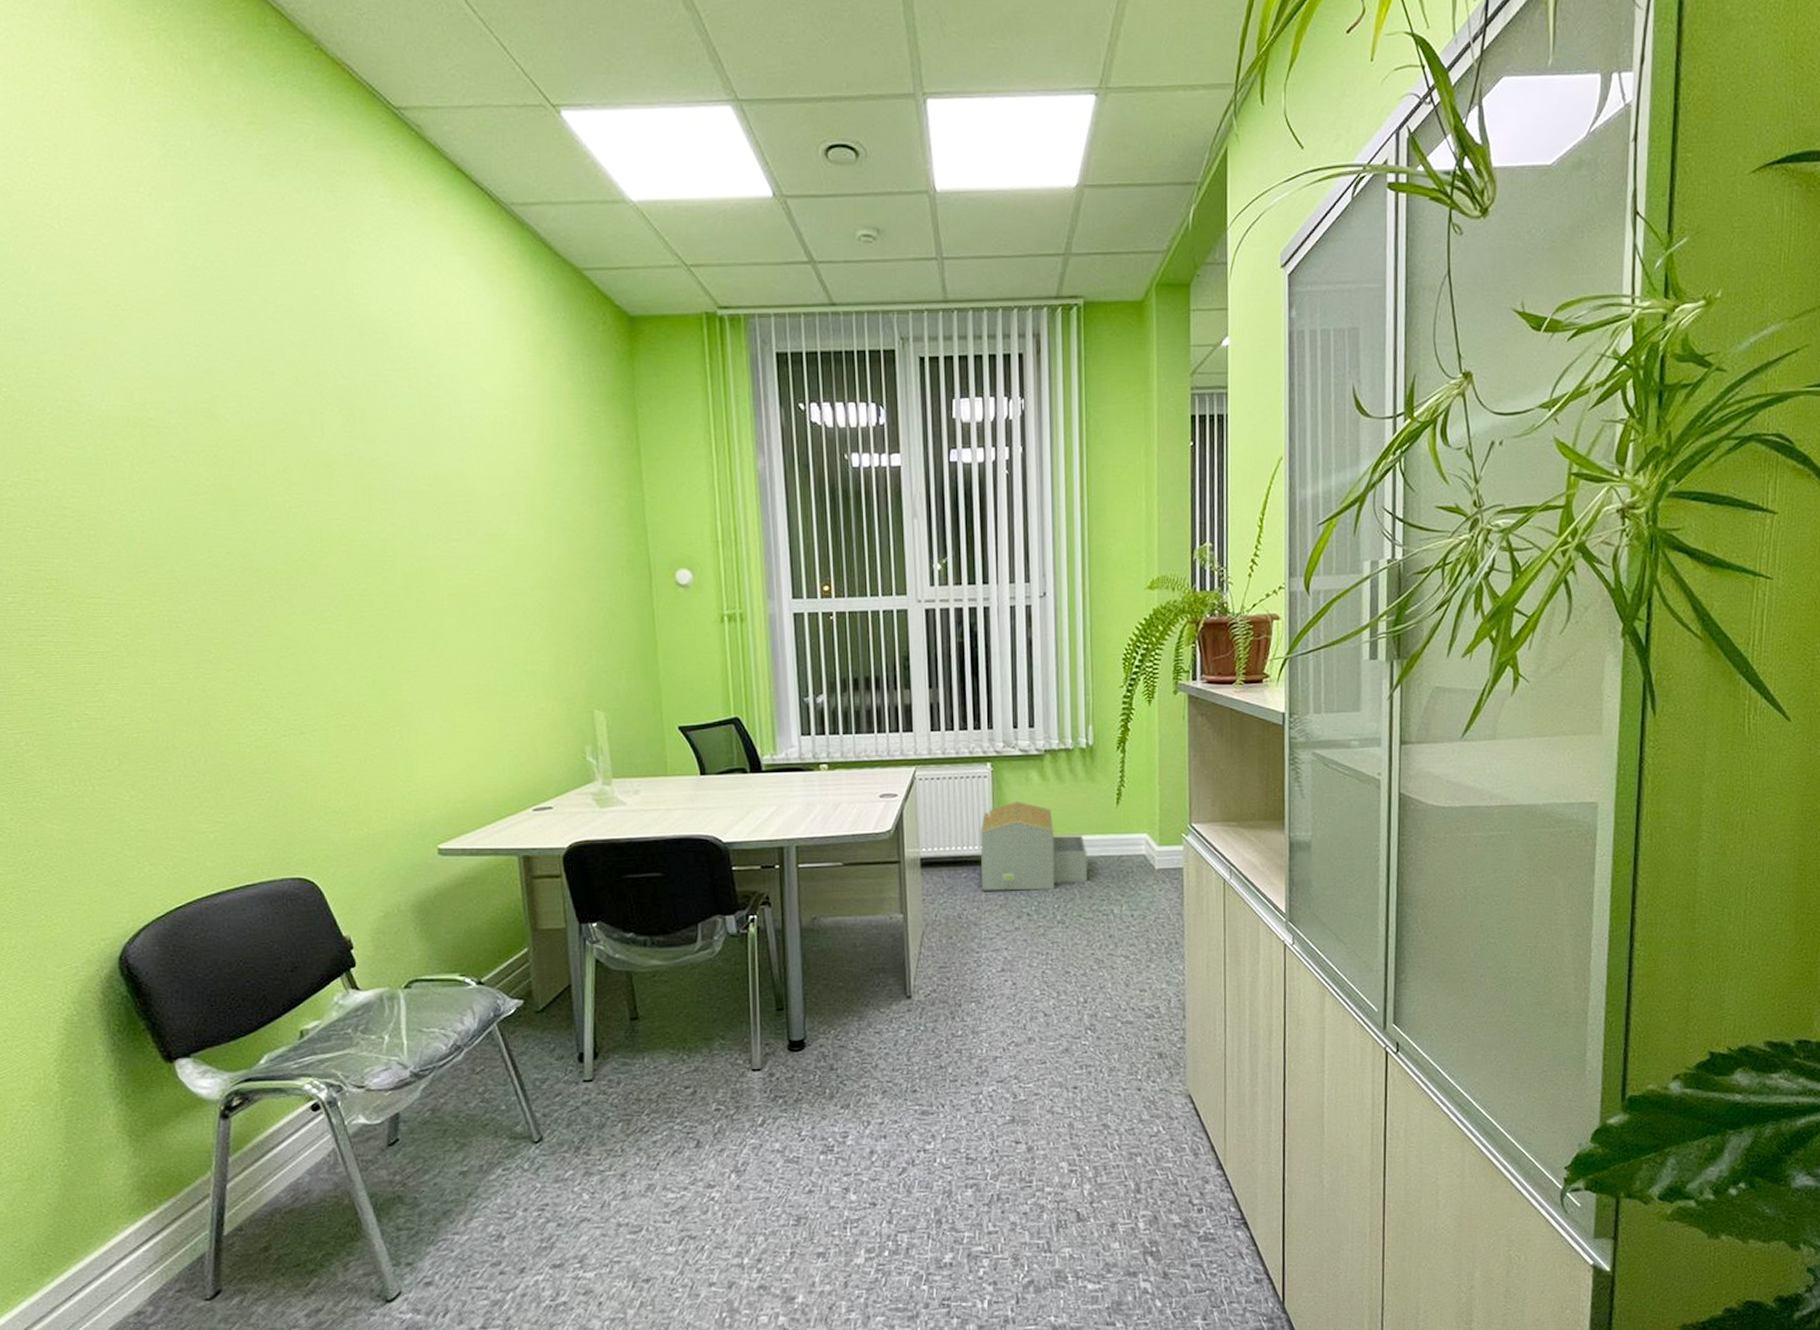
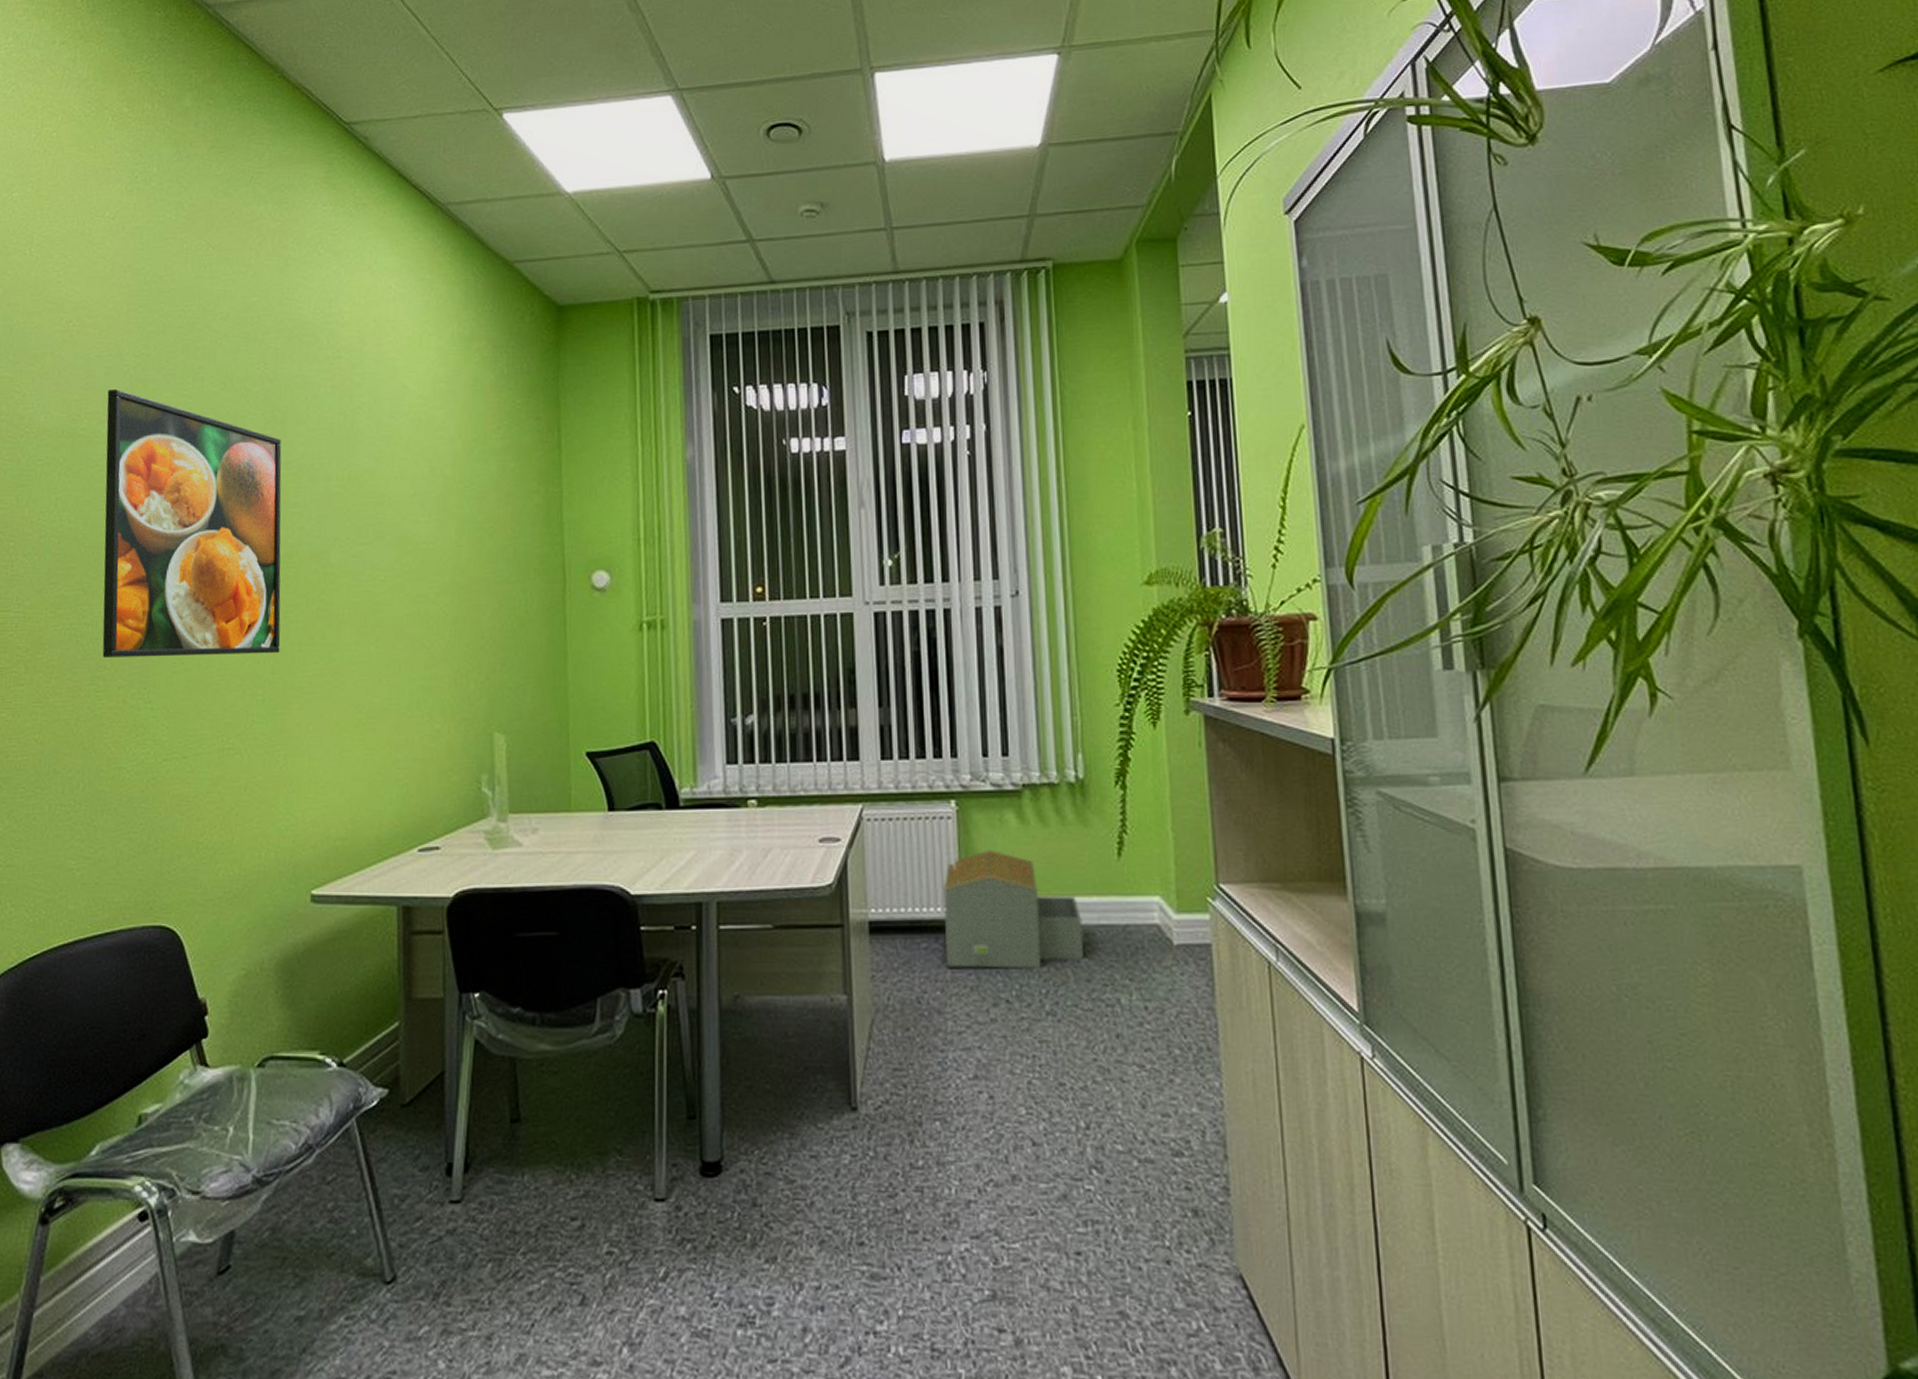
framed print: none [171,380,384,643] -> present [102,390,282,657]

